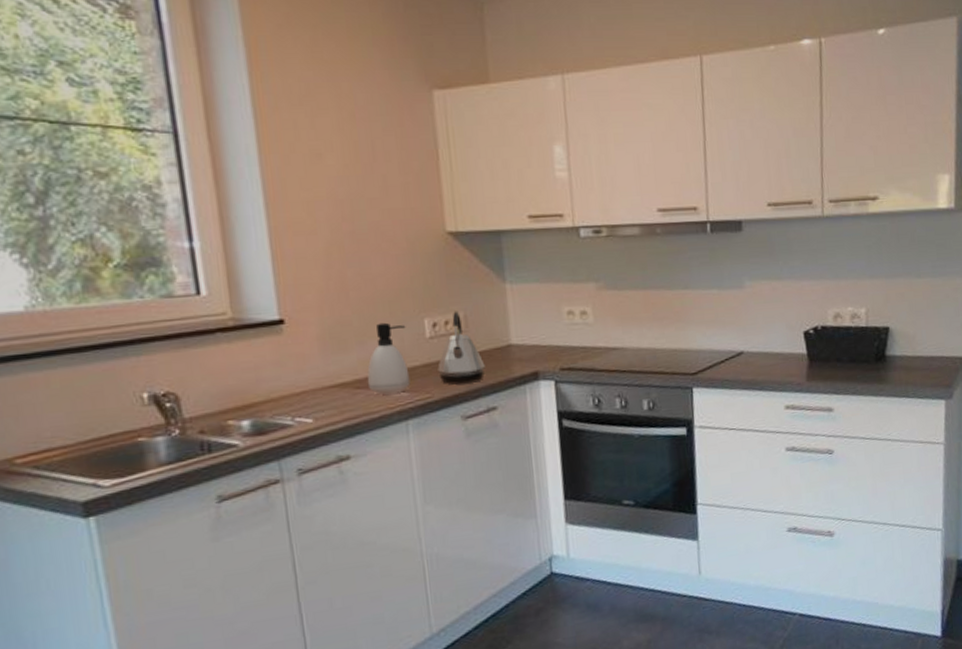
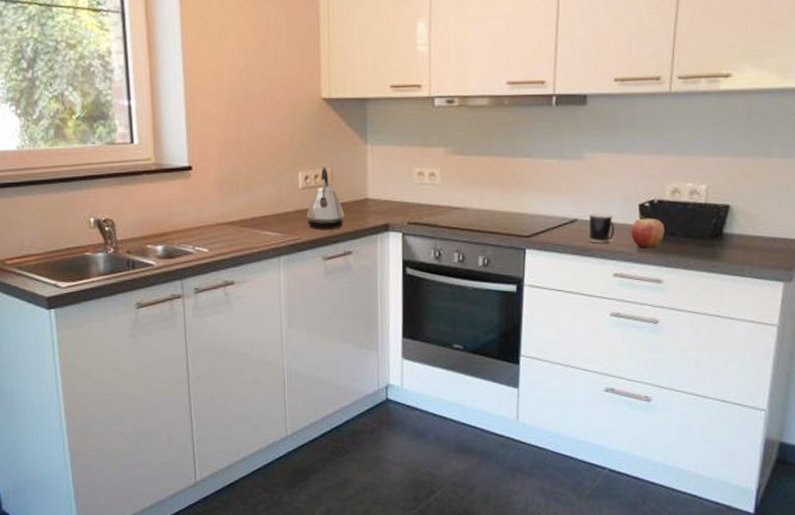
soap dispenser: present [366,322,411,396] -> none [250,173,284,235]
mug: none [755,343,783,376] -> present [588,213,615,243]
fruit: none [798,343,831,377] -> present [631,215,665,248]

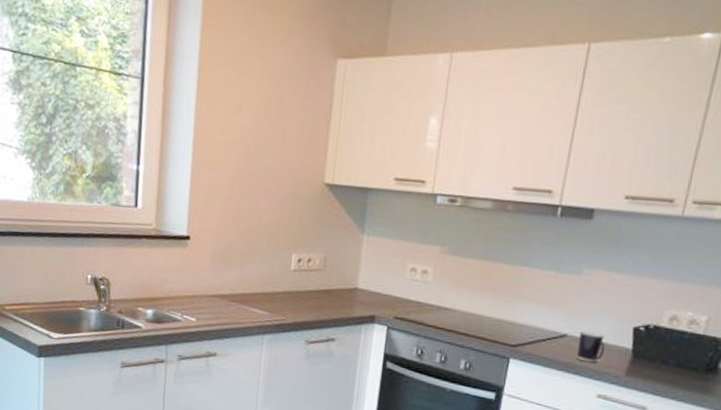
kettle: present [306,167,345,230] -> none [295,251,333,315]
fruit: present [631,215,665,248] -> none [621,339,657,374]

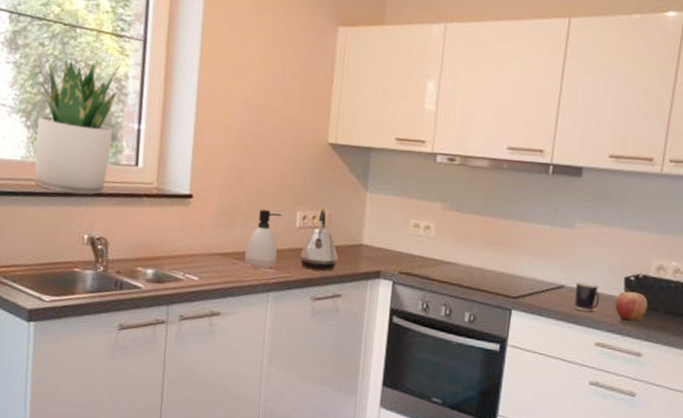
planter: none [40,95,120,236] -> present [34,56,122,195]
soap dispenser: none [239,251,277,312] -> present [244,209,282,269]
kettle: none [295,251,333,315] -> present [300,209,338,271]
fruit: none [621,339,657,374] -> present [615,288,648,321]

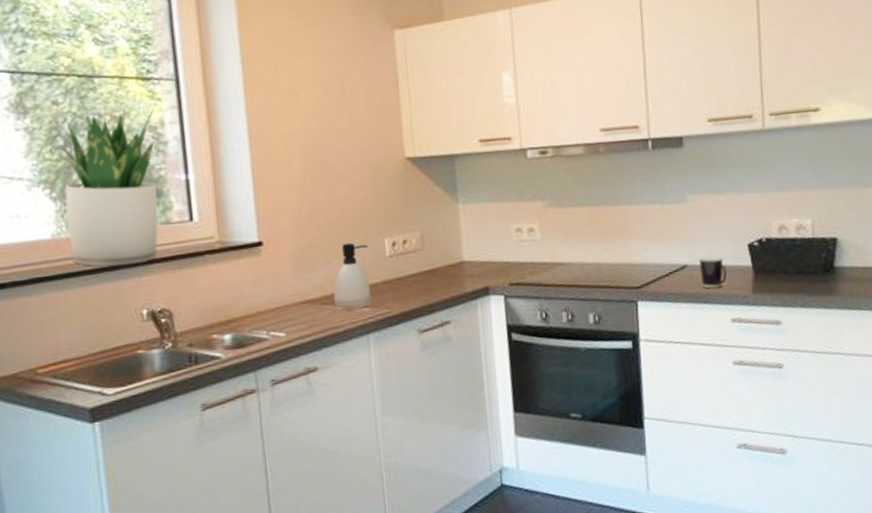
kettle: present [300,209,338,271] -> none [396,230,440,300]
fruit: present [615,288,648,321] -> none [743,255,777,289]

